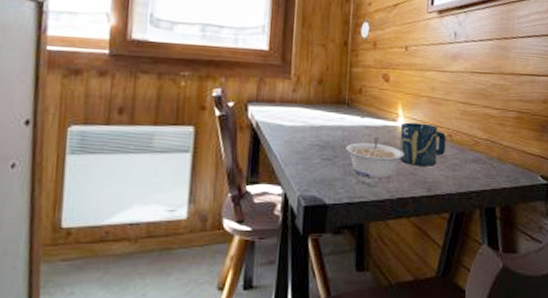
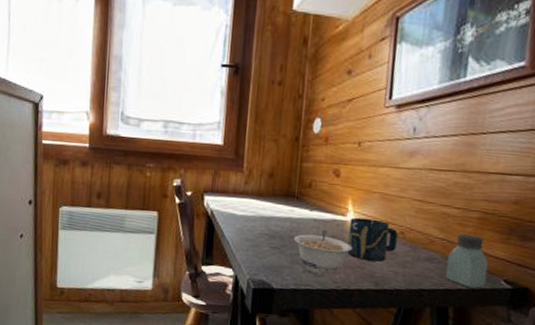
saltshaker: none [490,134,527,185] -> present [445,234,489,288]

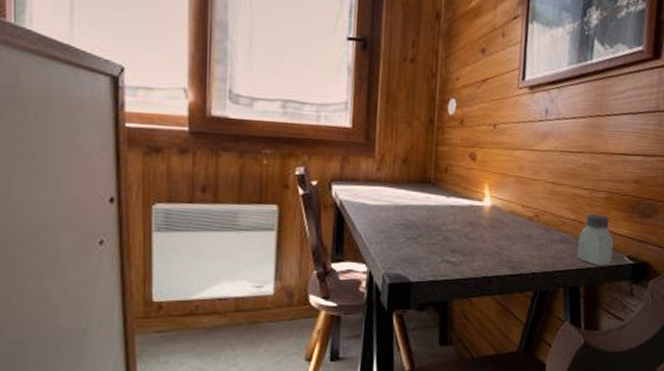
legume: present [293,229,352,270] -> none [430,216,490,258]
cup: present [347,217,398,262] -> none [485,202,533,246]

